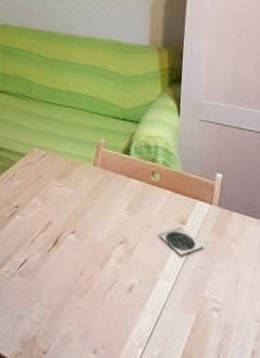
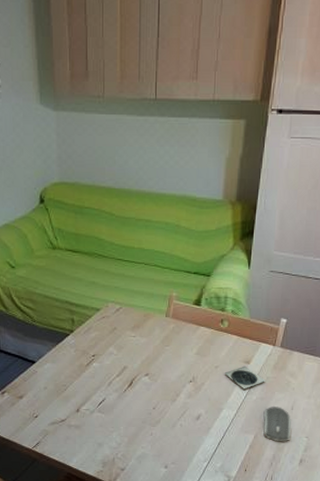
computer mouse: none [205,279,238,326] -> present [263,407,291,442]

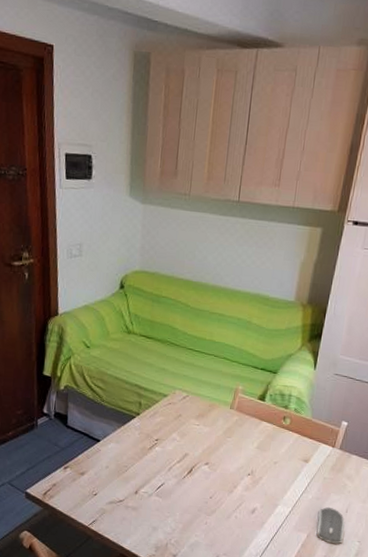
coaster: present [224,366,265,390] -> none [282,464,322,488]

